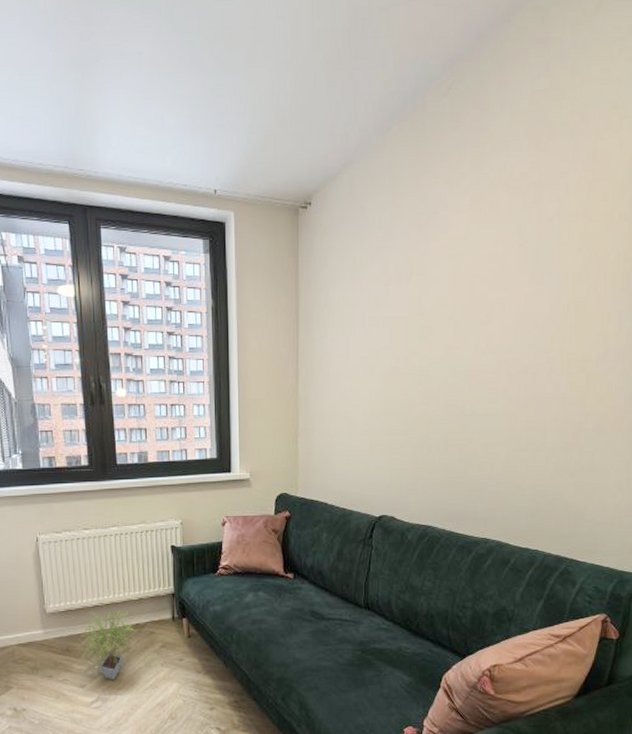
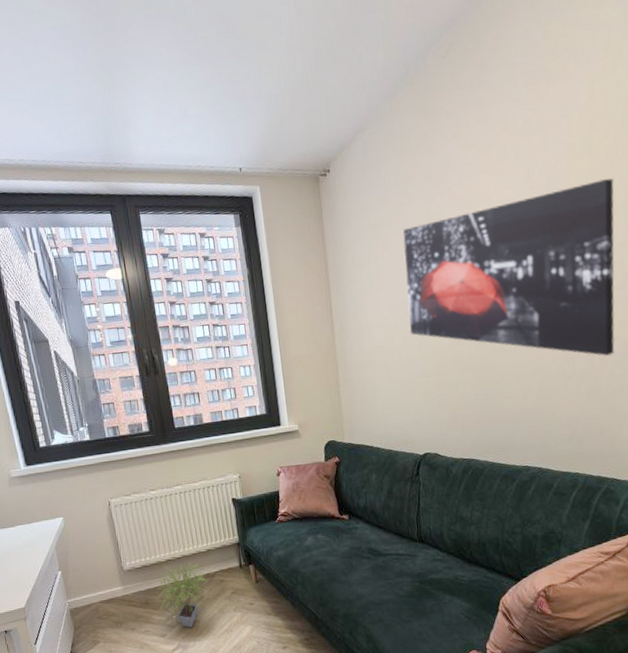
wall art: none [378,244,606,431] -> present [403,178,615,357]

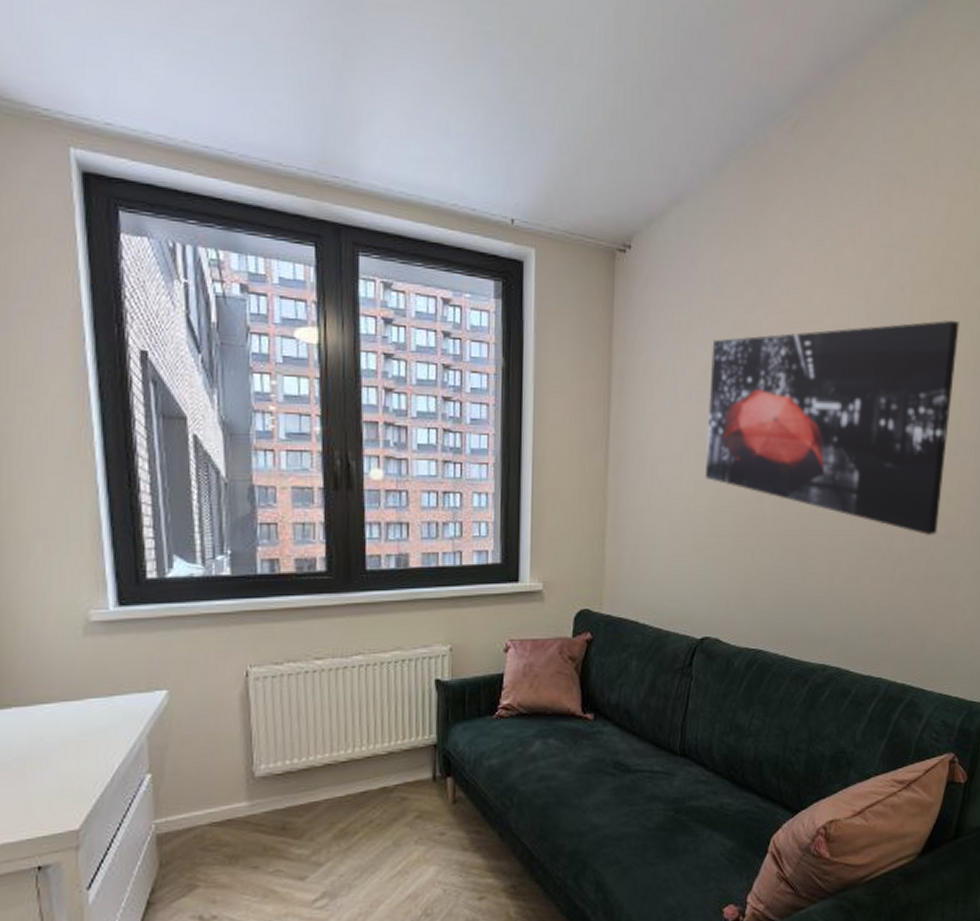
potted plant: present [157,562,209,628] -> none [302,768,385,867]

